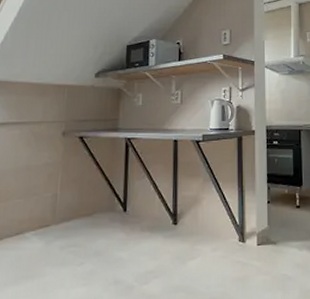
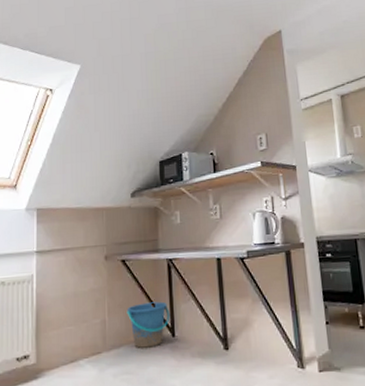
bucket: none [80,178,124,222] -> present [126,301,170,348]

